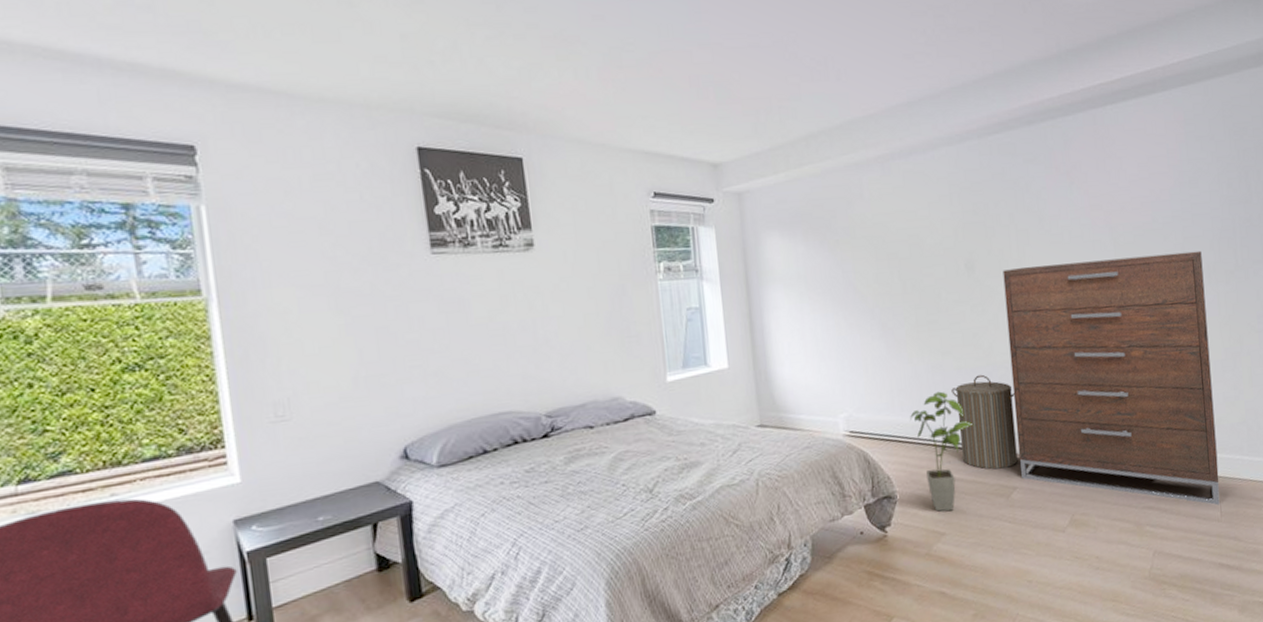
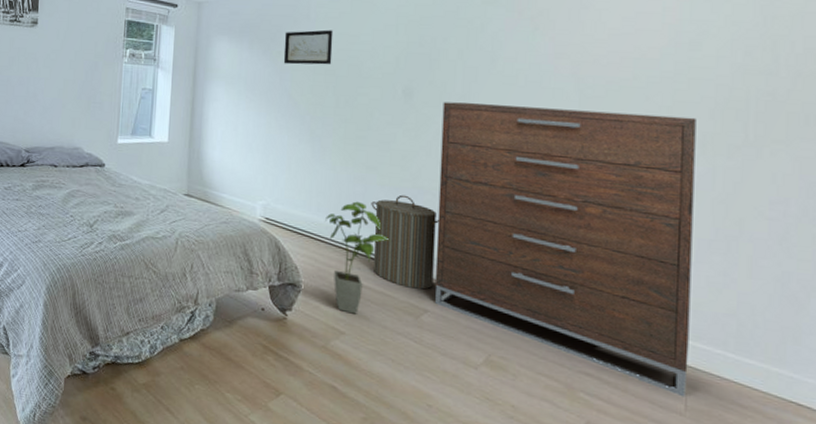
wall art: none [840,208,893,254] -> present [283,29,334,65]

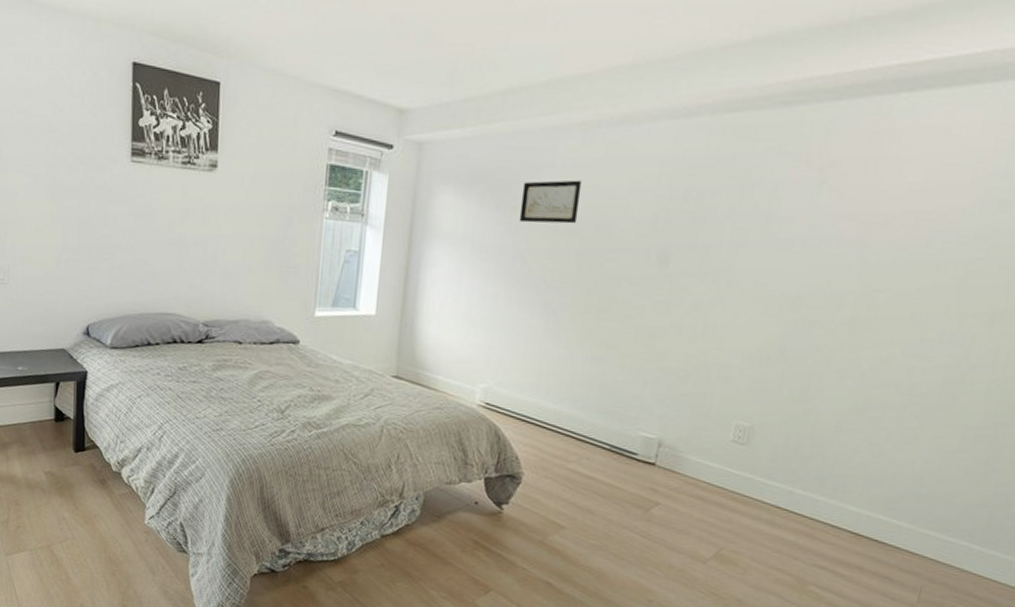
house plant: present [325,201,391,314] -> none [554,384,627,508]
laundry hamper: present [371,194,439,290] -> none [604,377,683,481]
dresser: present [435,102,696,398] -> none [668,270,989,590]

